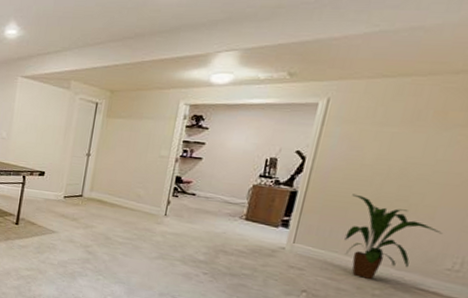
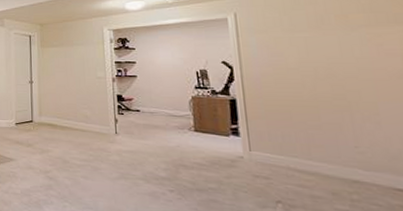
house plant: present [344,194,442,279] -> none [290,97,394,183]

